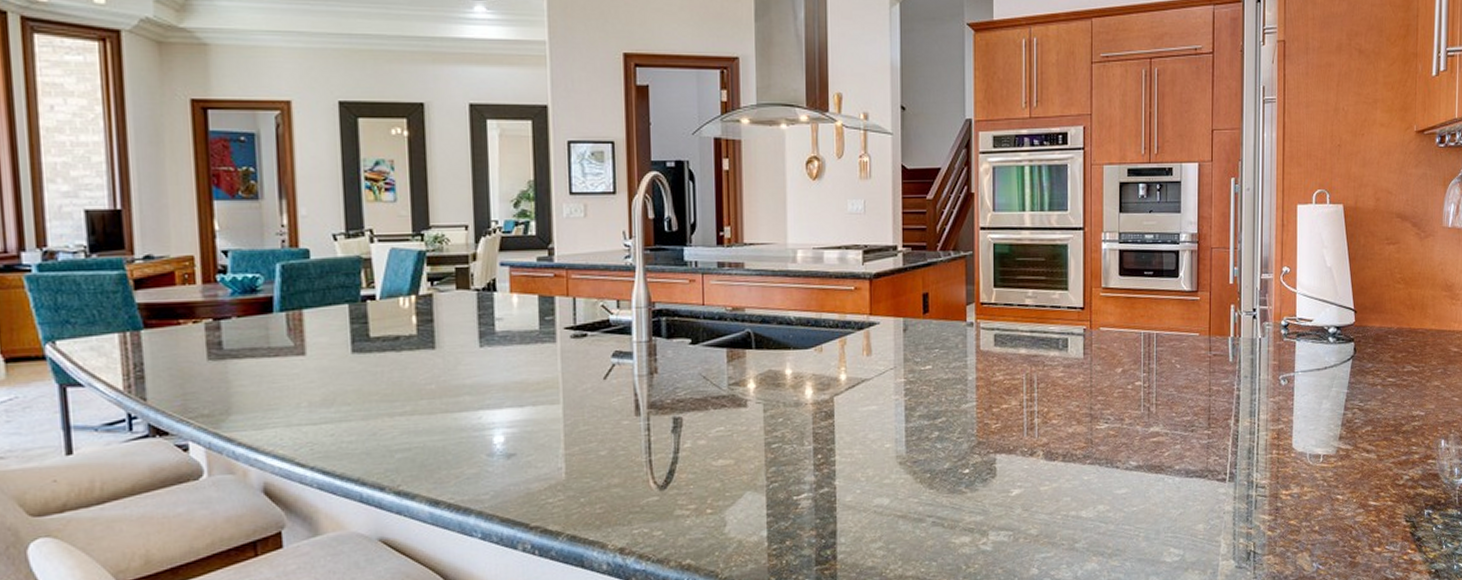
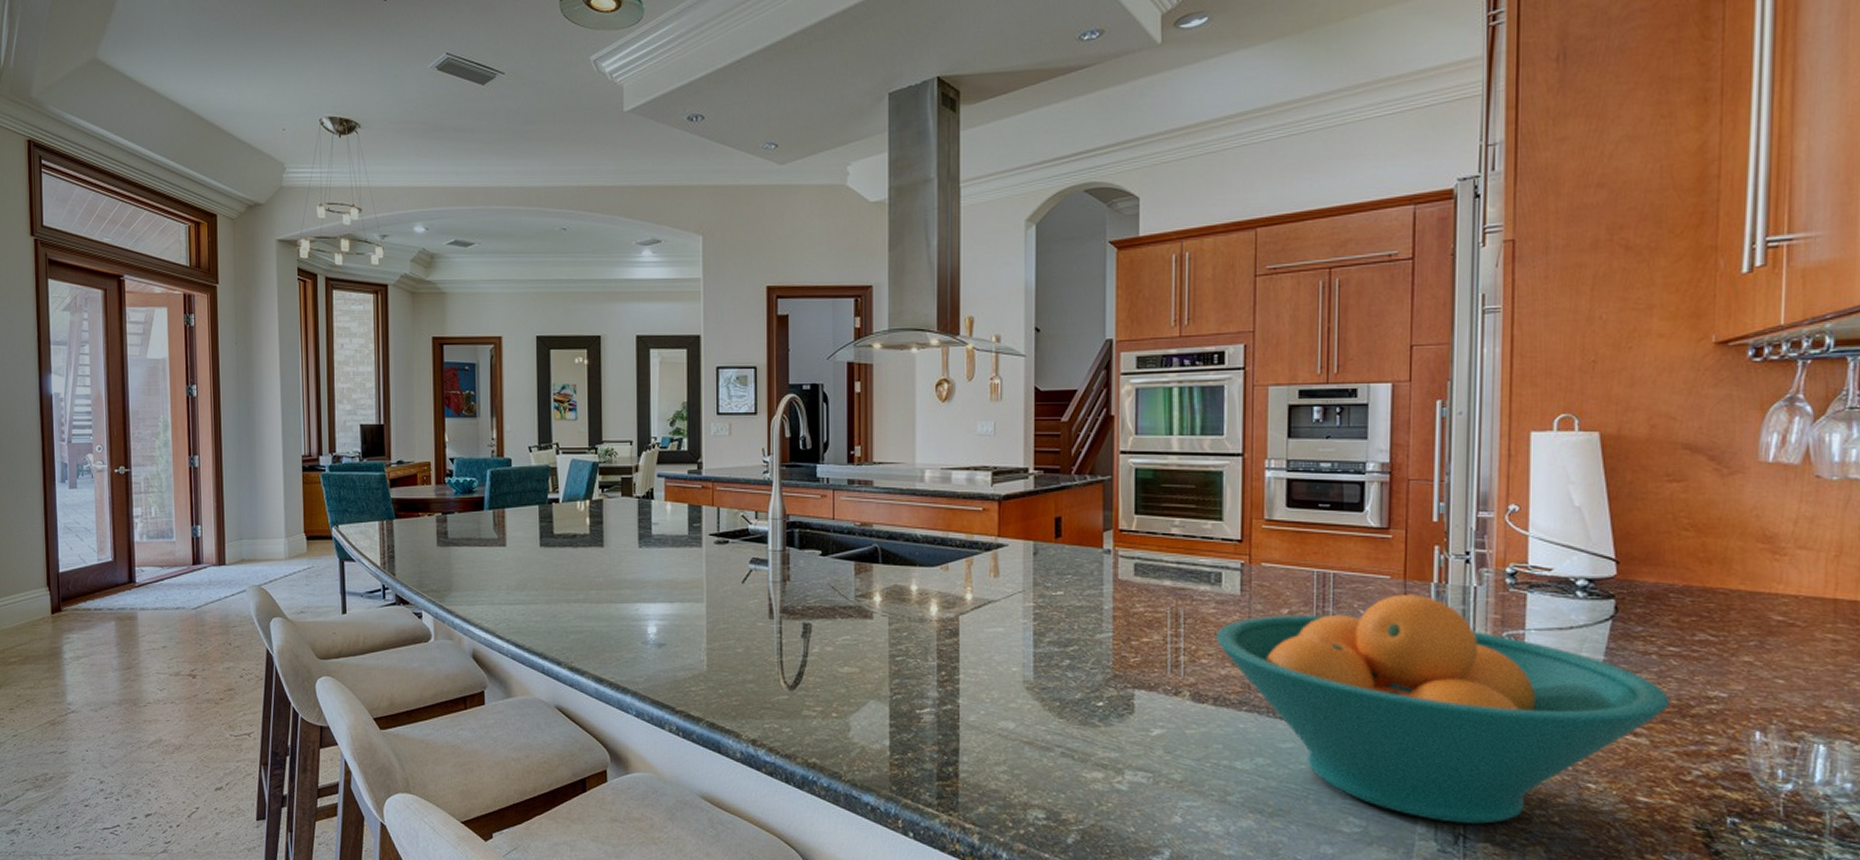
fruit bowl: none [1064,348,1389,542] -> present [1216,595,1670,824]

